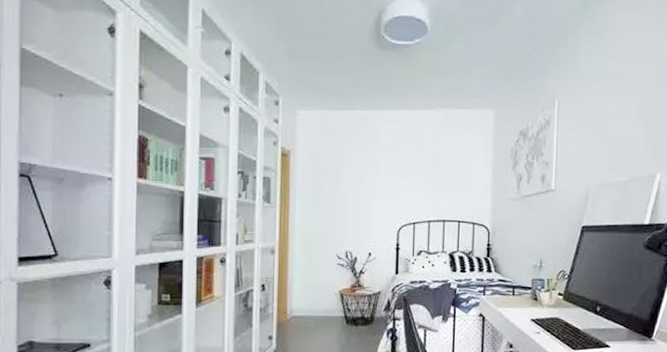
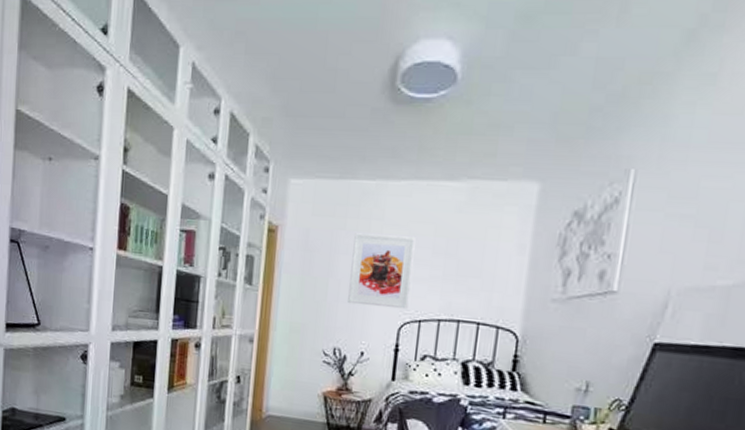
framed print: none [355,154,406,215] -> present [348,233,416,310]

